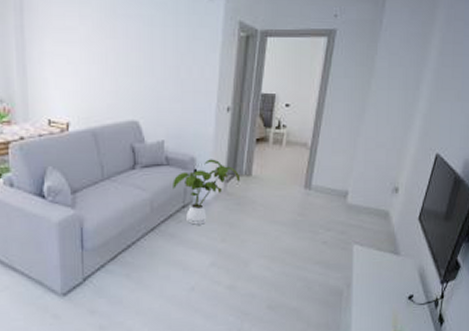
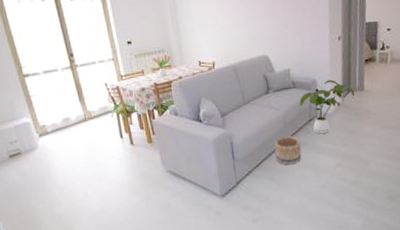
basket: none [136,225,170,261] -> present [275,136,302,165]

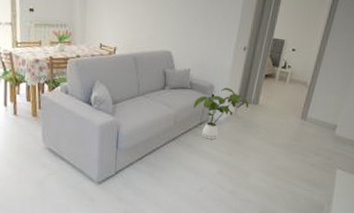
basket: present [275,136,302,165] -> none [159,135,188,164]

